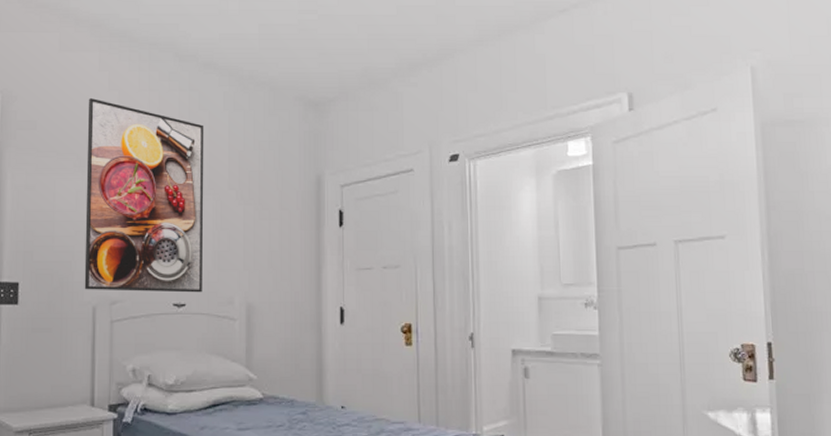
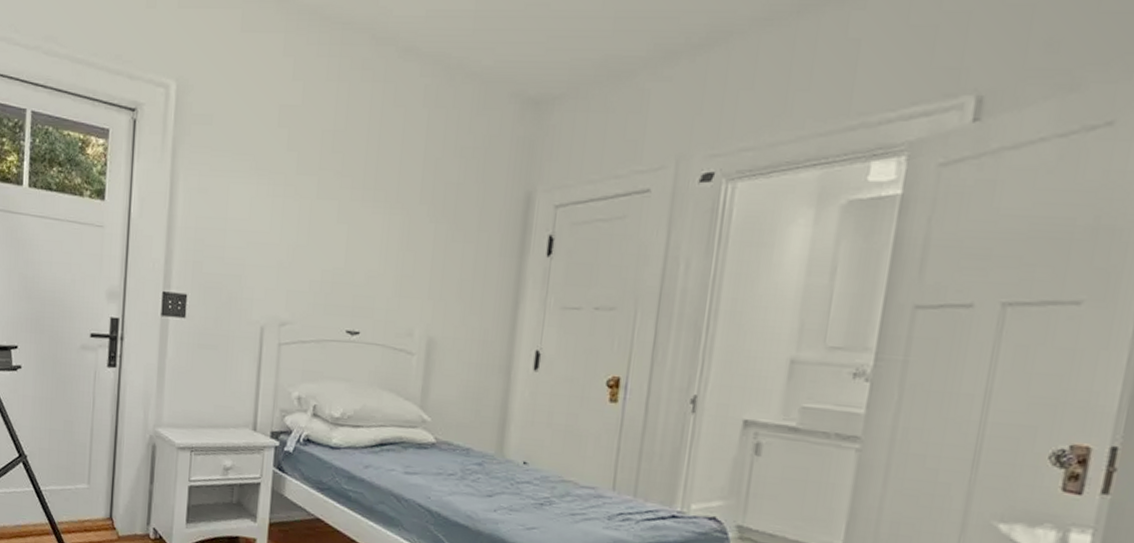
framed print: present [84,98,204,293] -> none [253,89,399,321]

